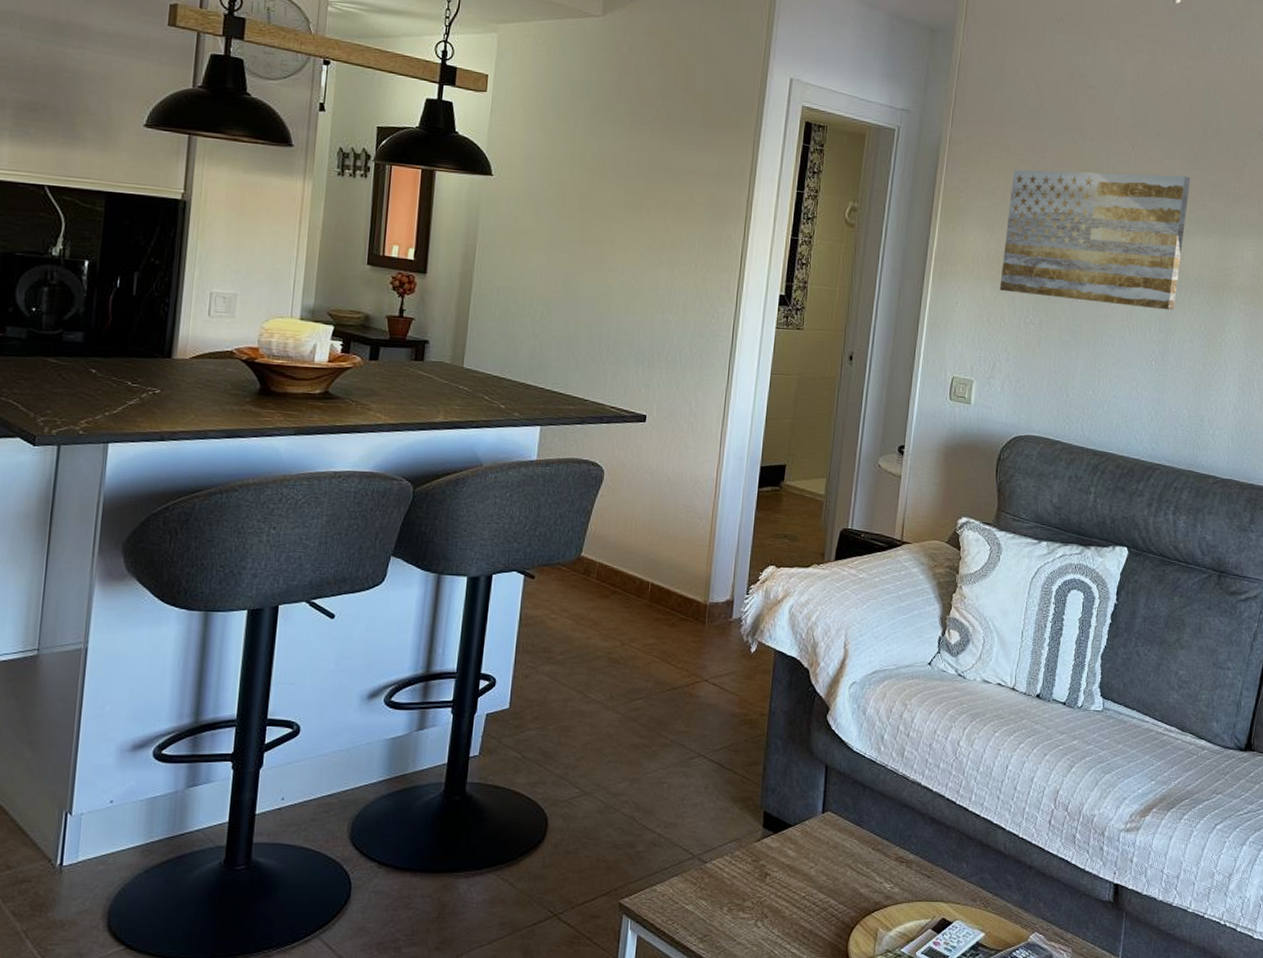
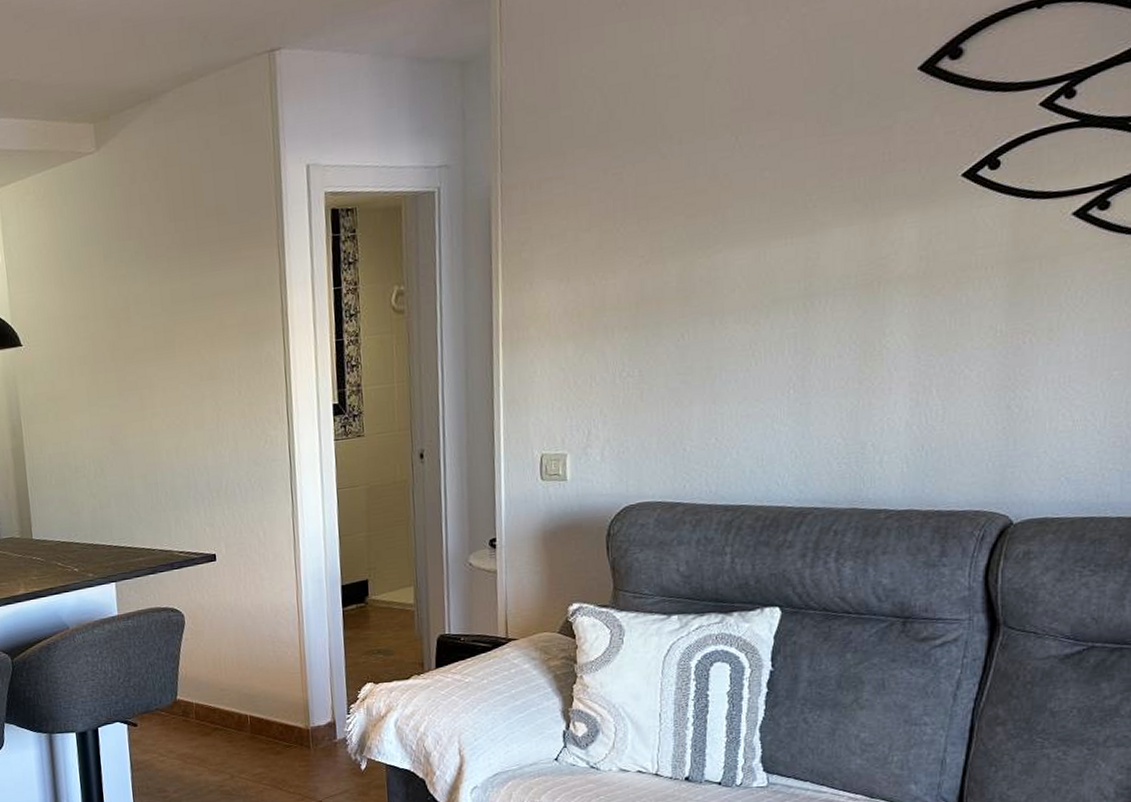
wall art: present [999,169,1190,311] -> none [584,155,820,347]

